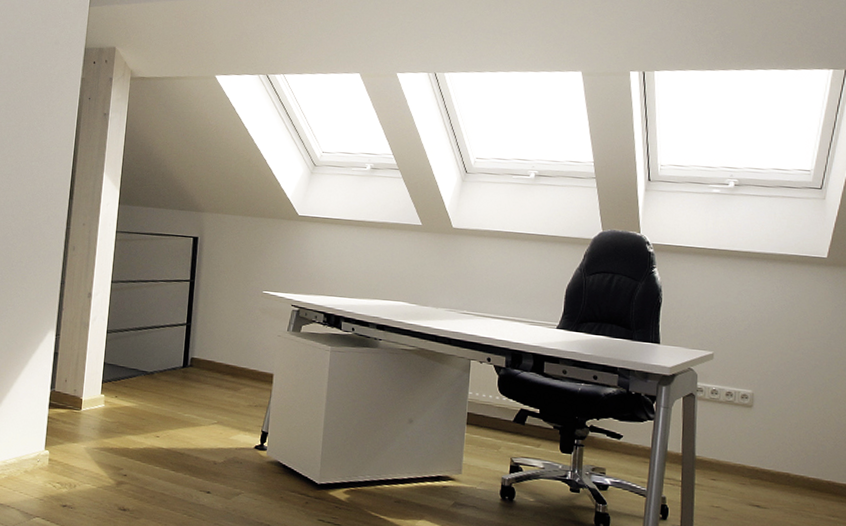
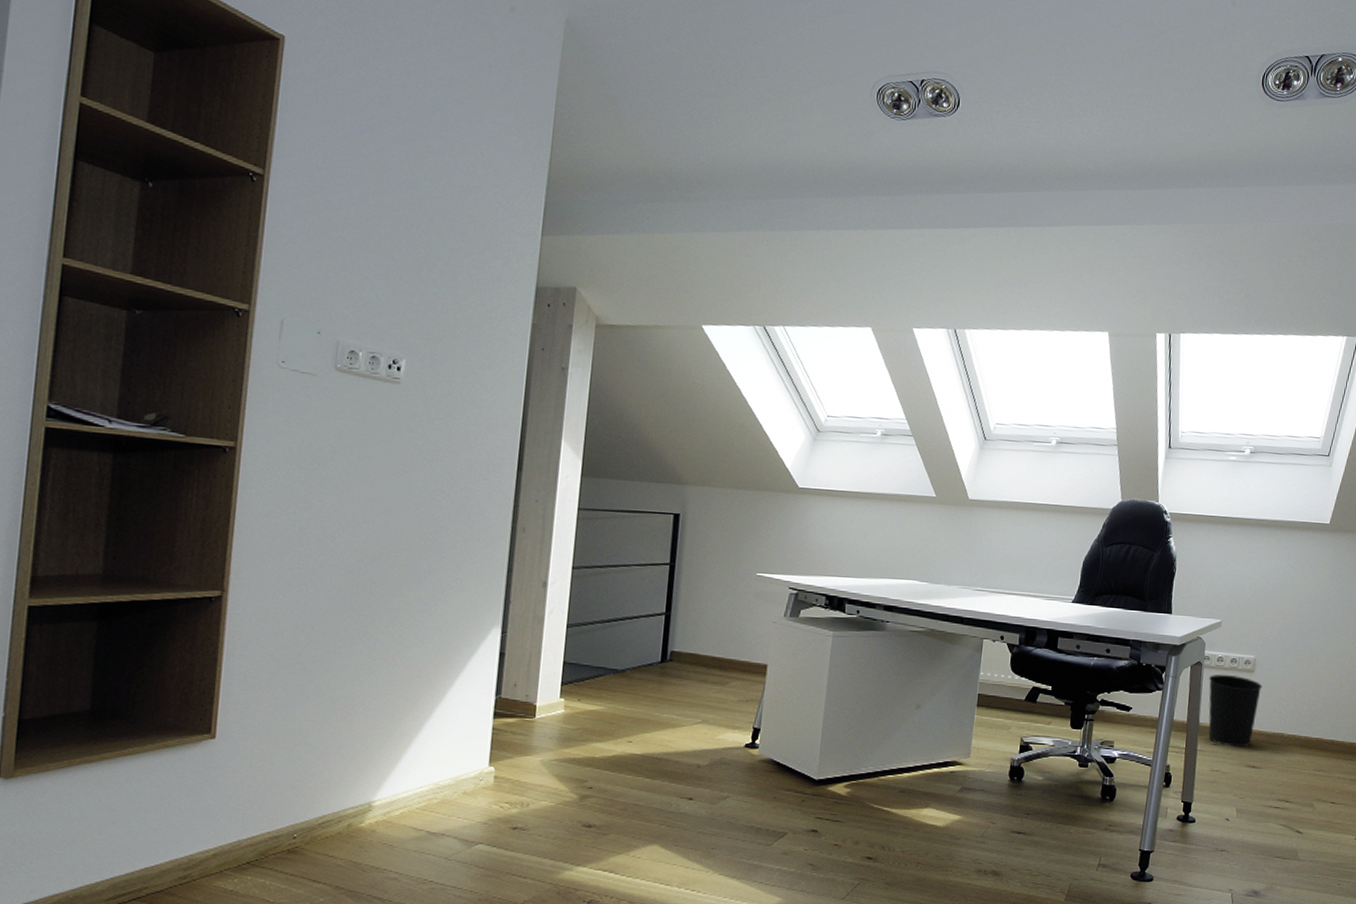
wastebasket: none [702,407,763,485] -> present [1208,674,1262,747]

